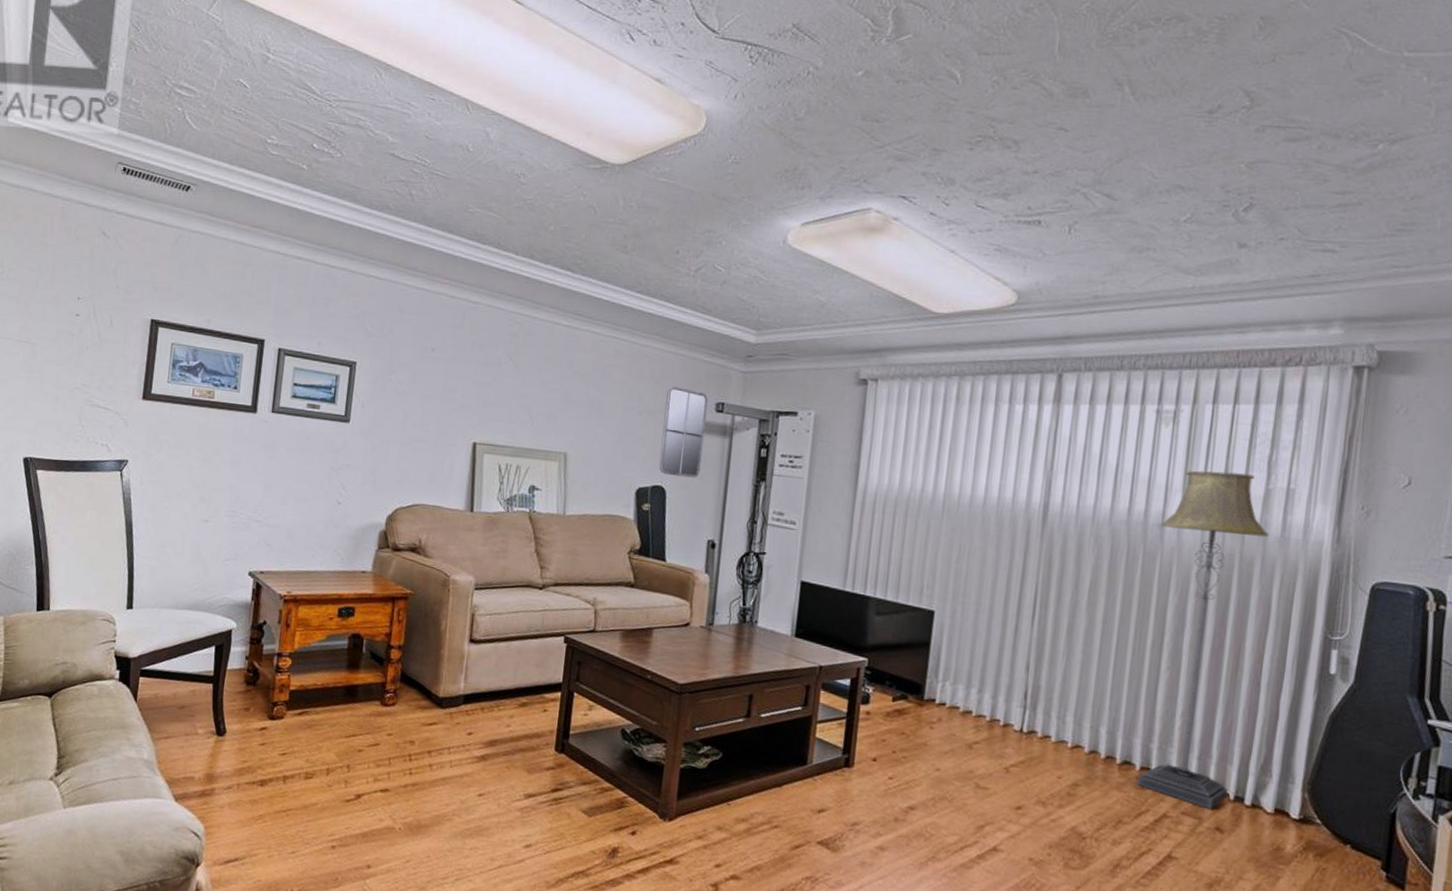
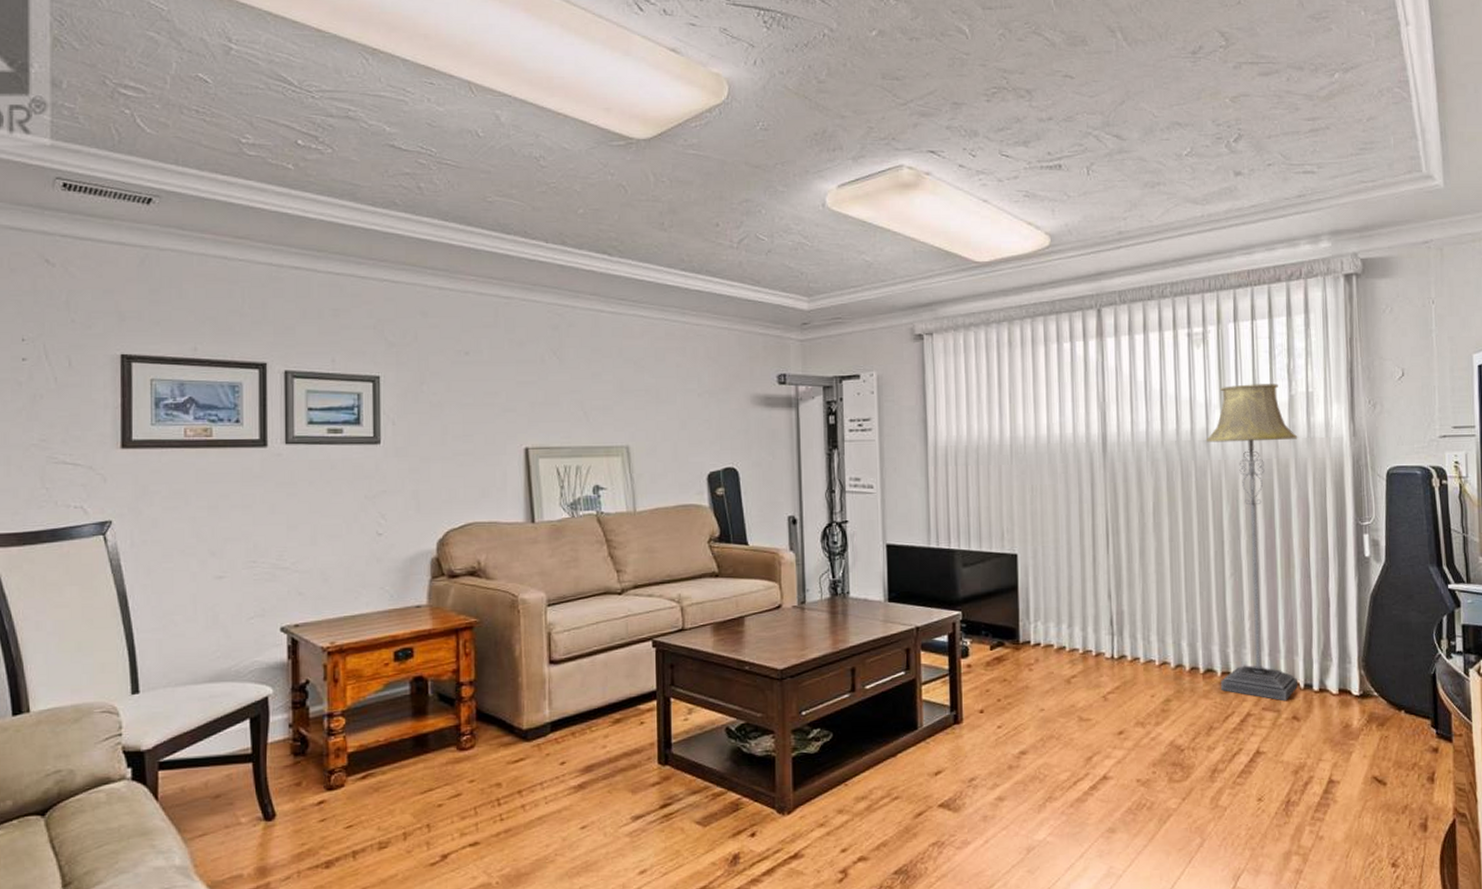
home mirror: present [659,386,708,478] -> none [726,363,771,456]

